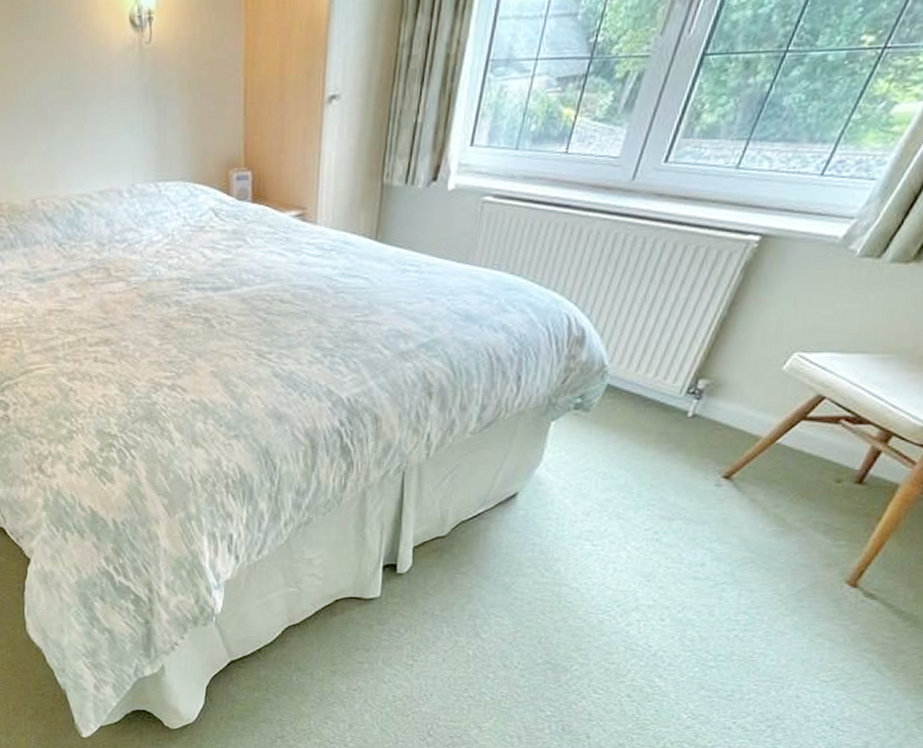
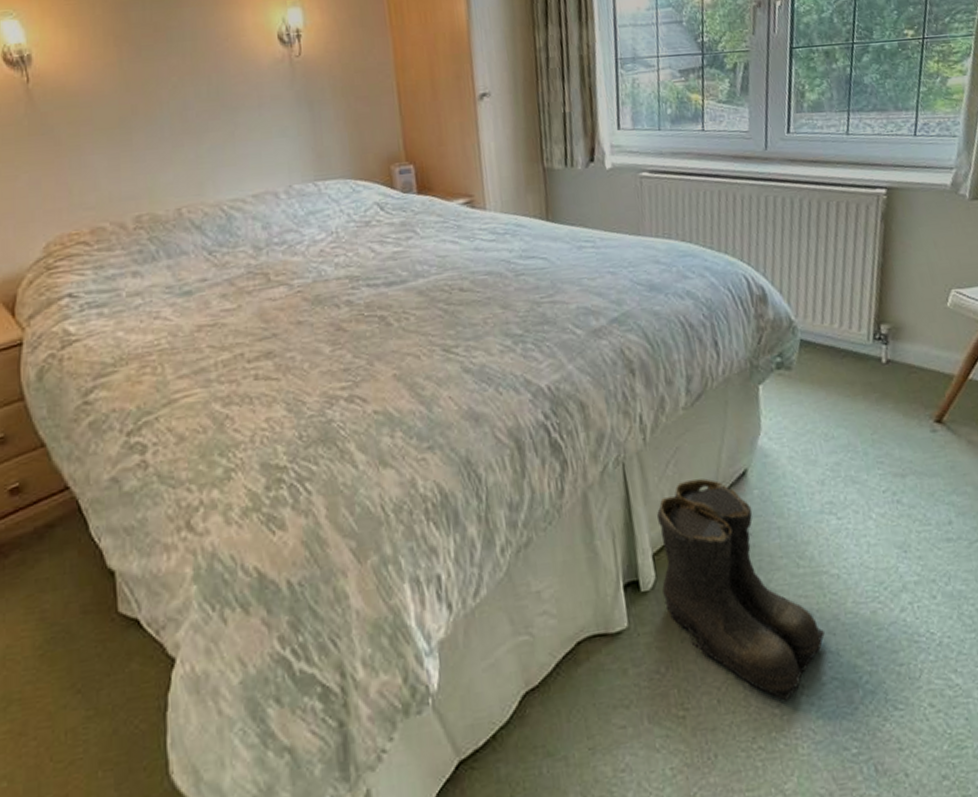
boots: none [415,494,550,670] -> present [656,478,825,701]

